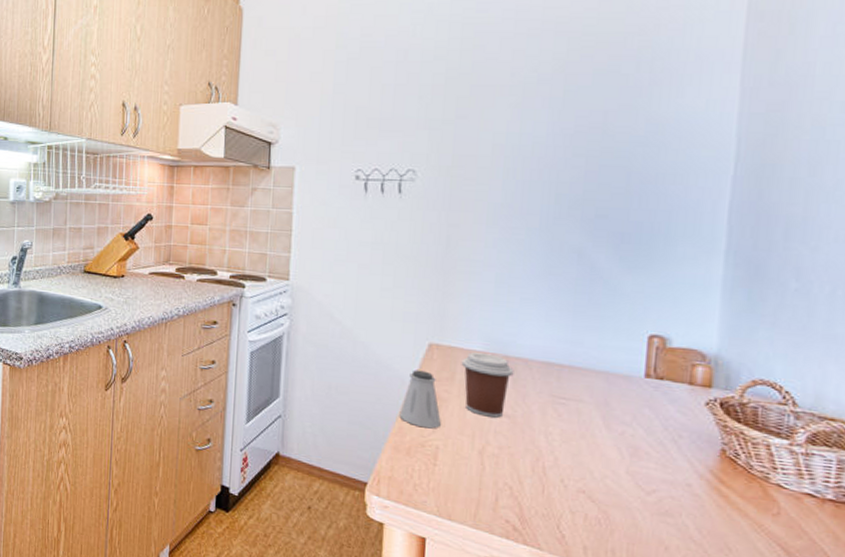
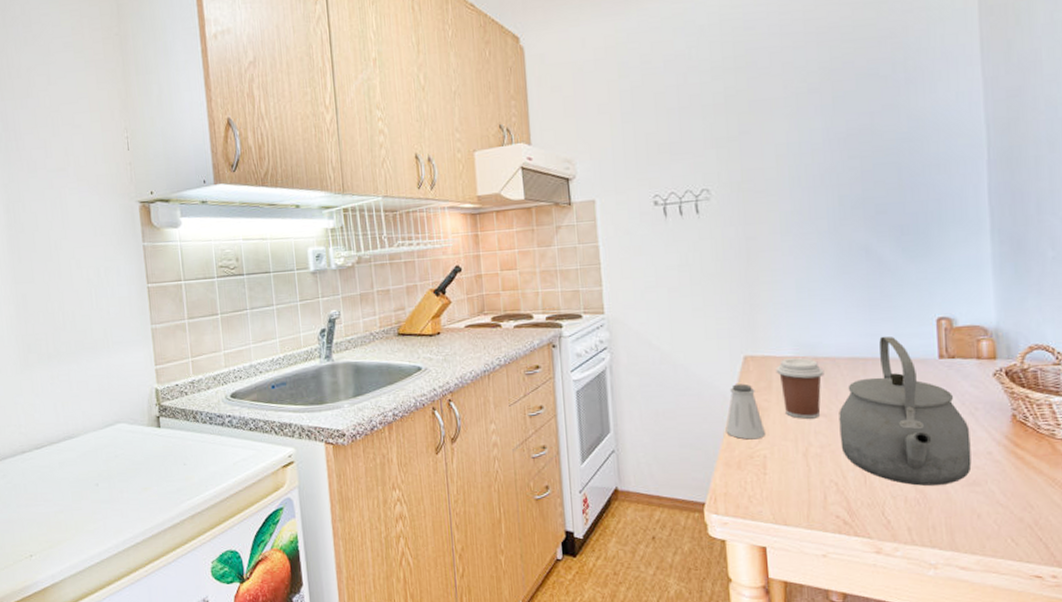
tea kettle: none [521,344,670,510] -> present [839,336,972,486]

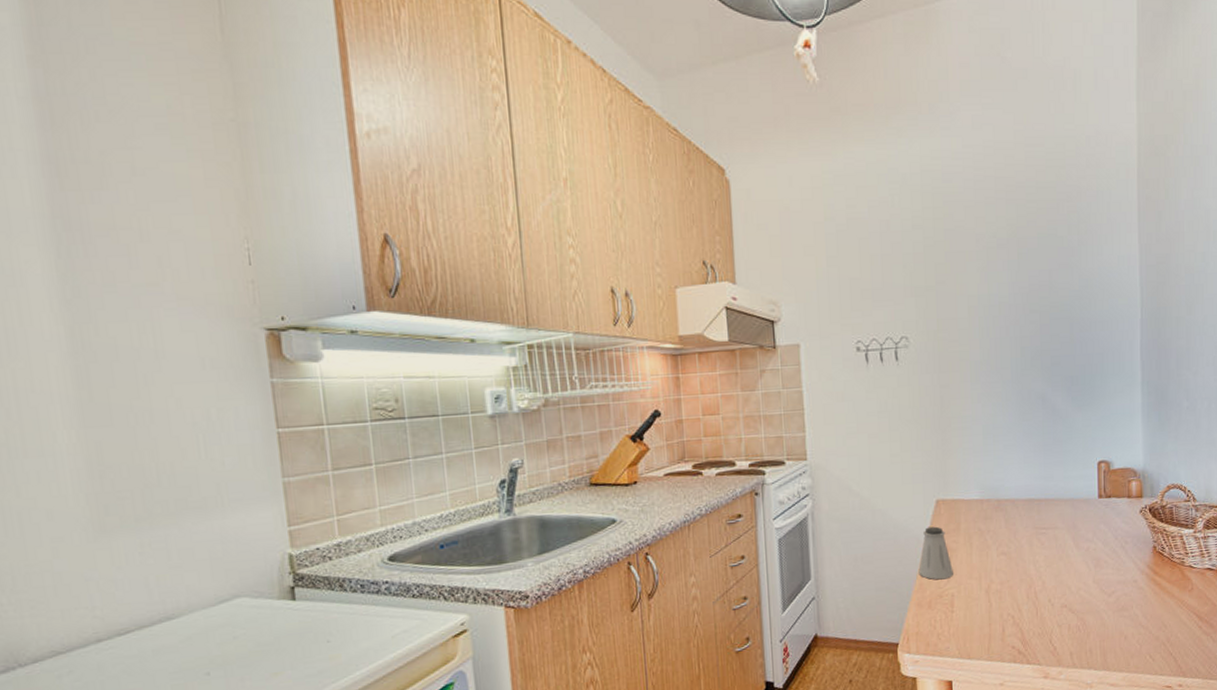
coffee cup: present [775,358,825,419] -> none [964,500,1005,558]
tea kettle: present [839,336,972,486] -> none [1016,478,1121,614]

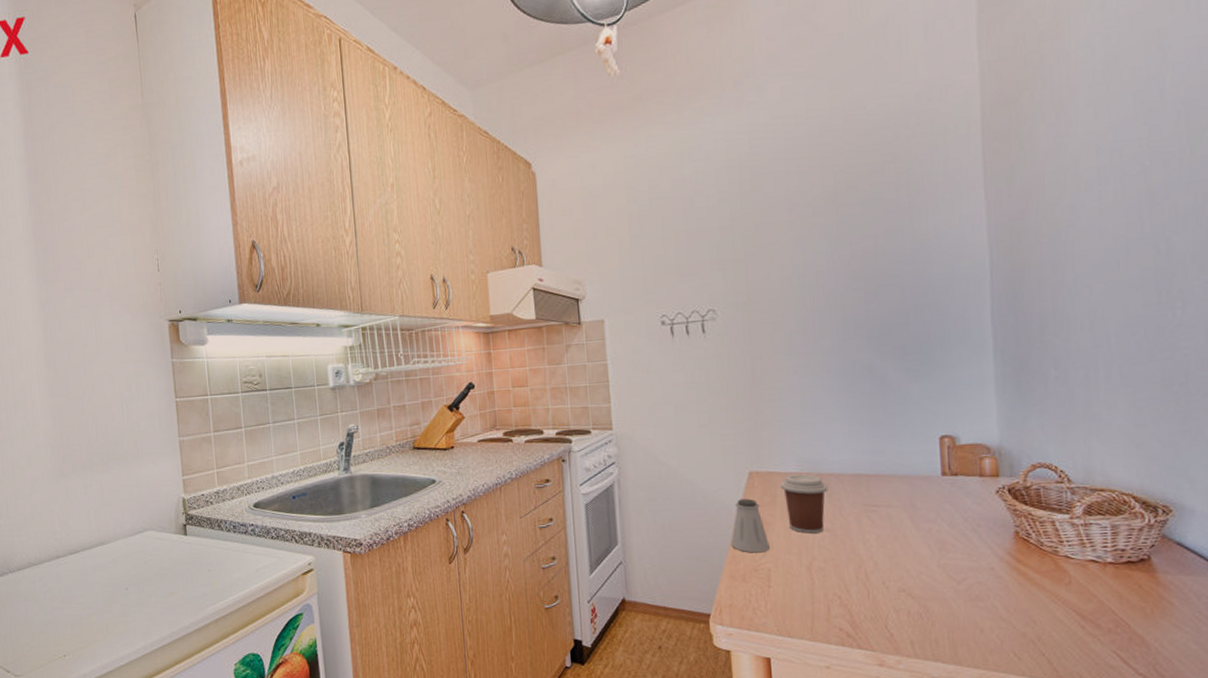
coffee cup: none [964,500,1005,558] -> present [780,474,828,534]

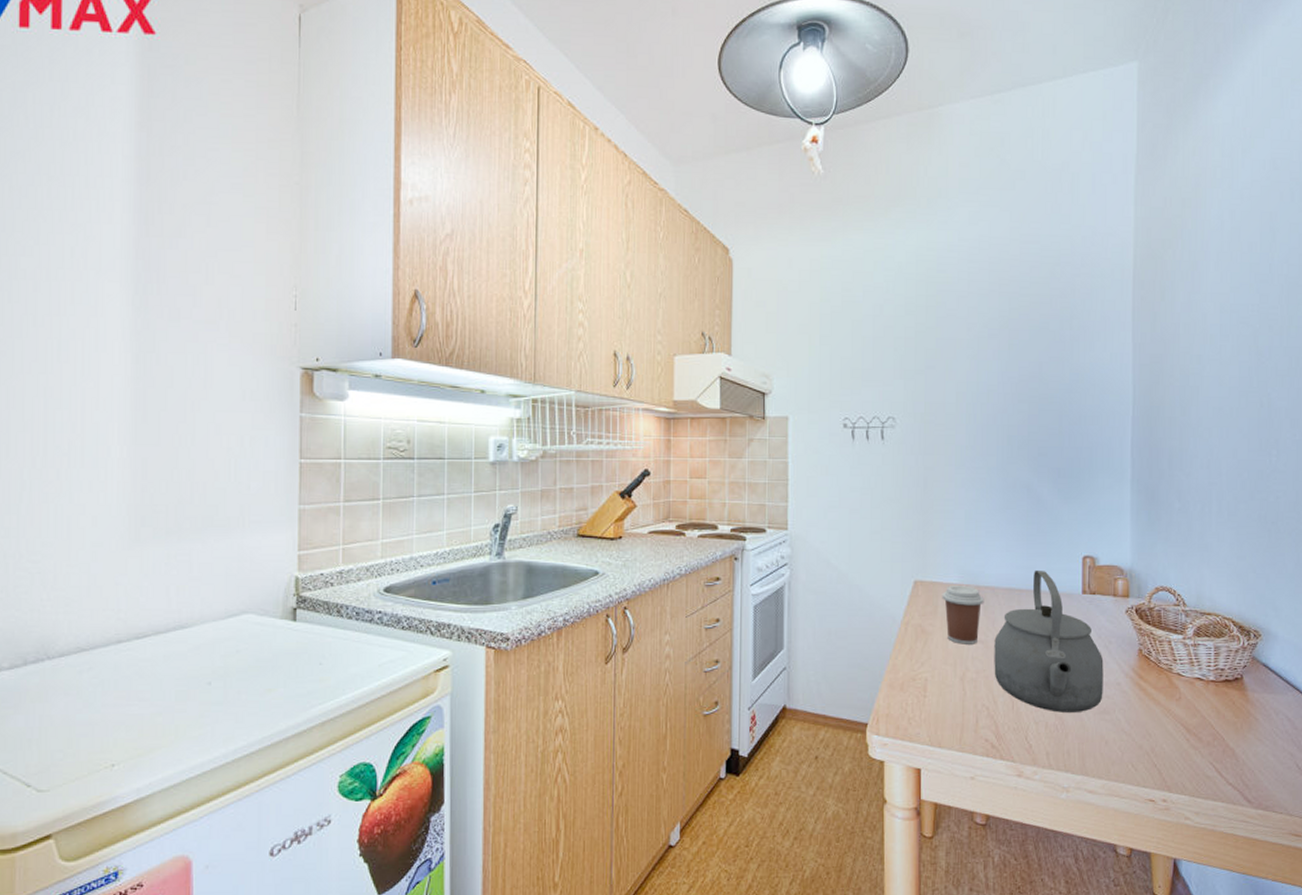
saltshaker: present [731,498,770,553] -> none [892,607,928,662]
tea kettle: none [842,453,974,600] -> present [994,569,1104,713]

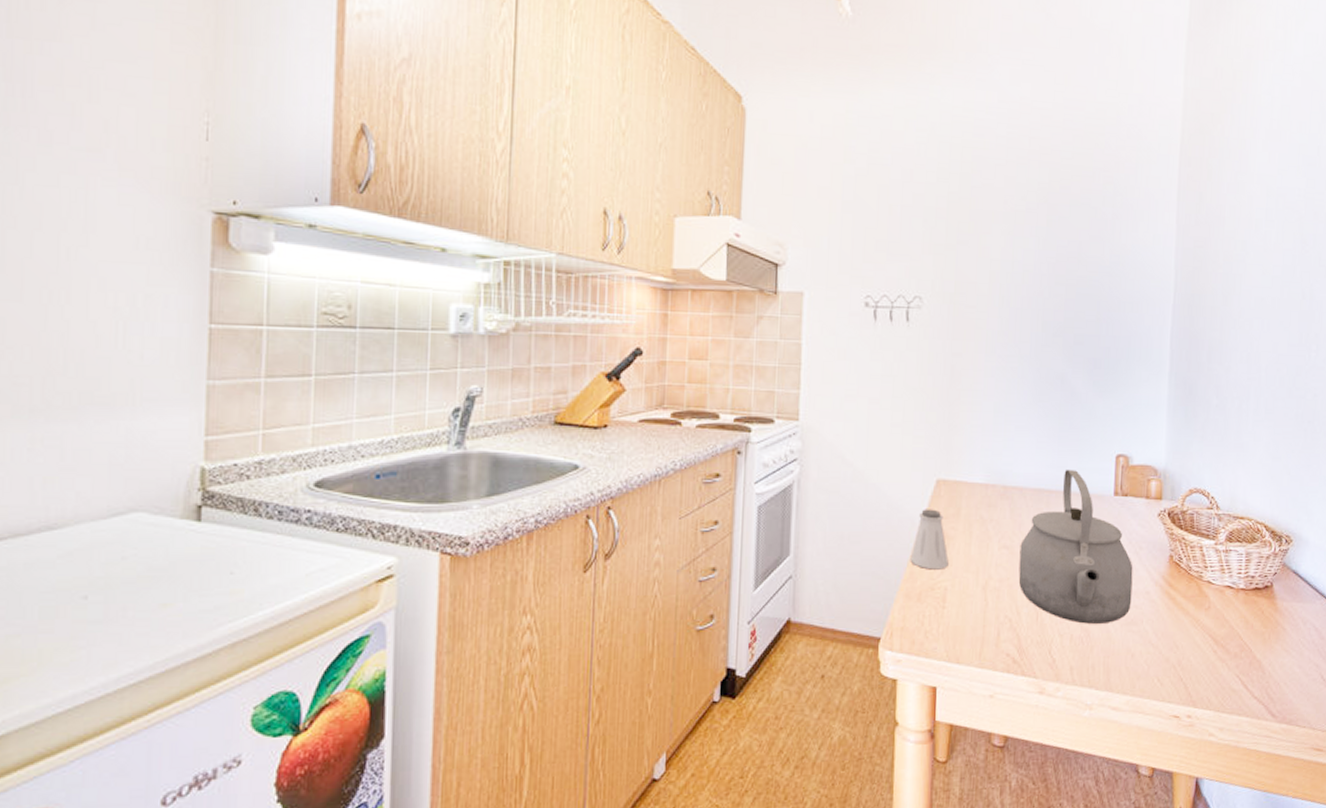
saltshaker: none [892,607,928,662] -> present [910,509,949,570]
coffee cup: present [942,586,984,644] -> none [965,485,1011,550]

